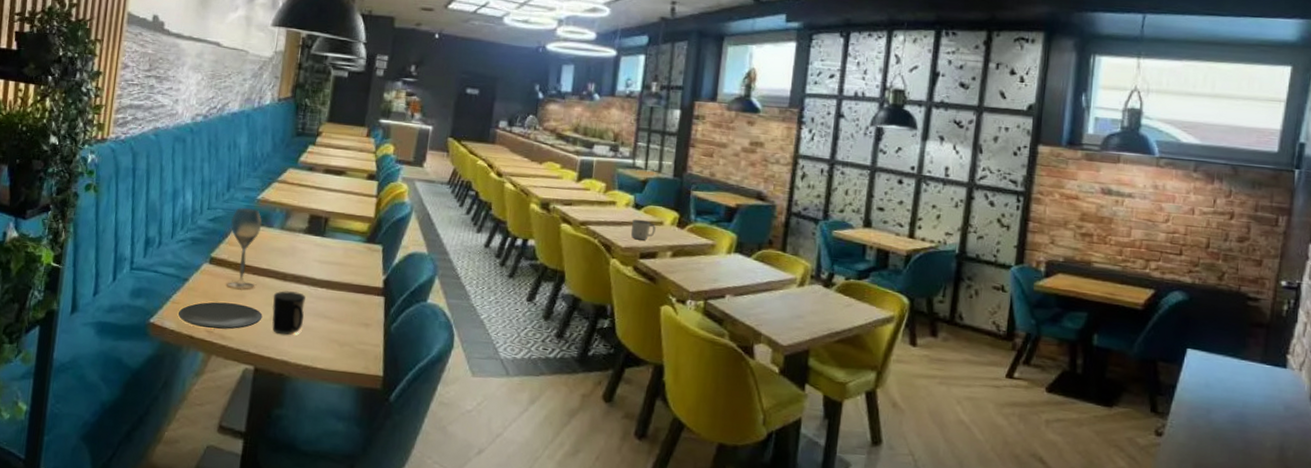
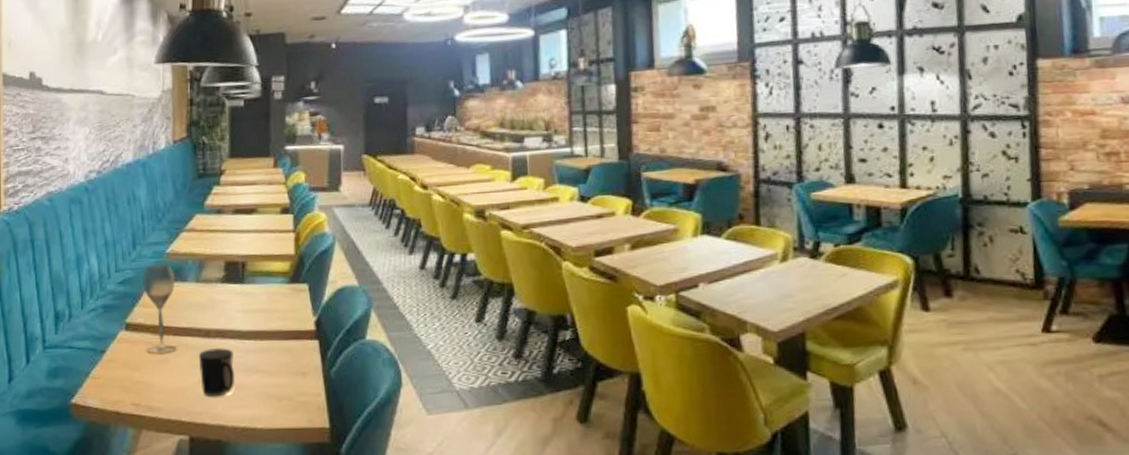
plate: present [177,301,263,330] -> none [99,370,190,402]
mug: present [630,219,656,241] -> none [580,213,608,237]

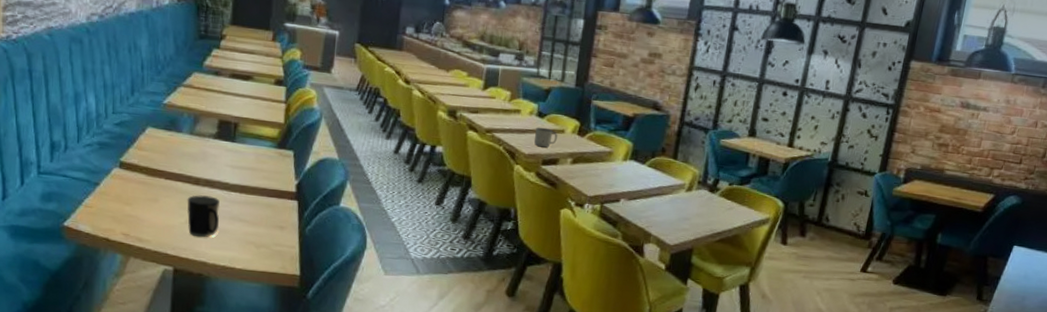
wineglass: present [142,264,177,354] -> none [138,112,171,194]
mug: none [580,213,608,237] -> present [533,127,558,148]

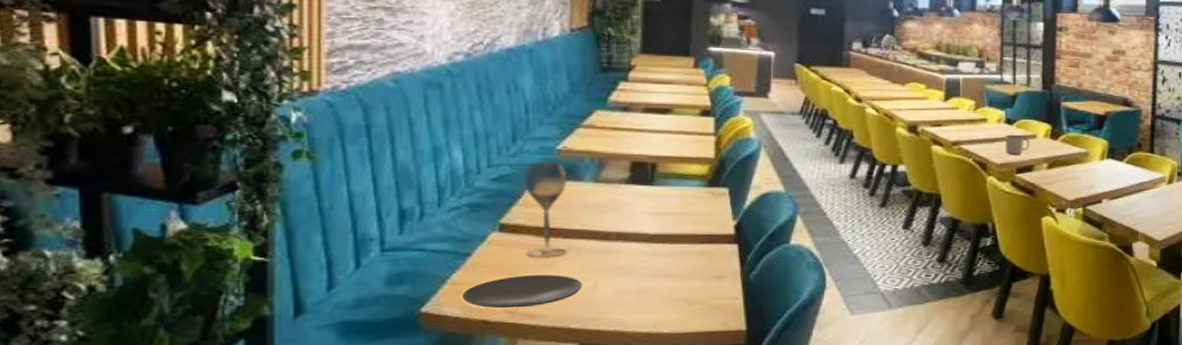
plate: none [91,205,178,233] -> present [461,274,583,309]
wineglass: none [138,112,171,194] -> present [524,160,568,258]
mug: present [187,195,220,237] -> none [594,251,639,302]

